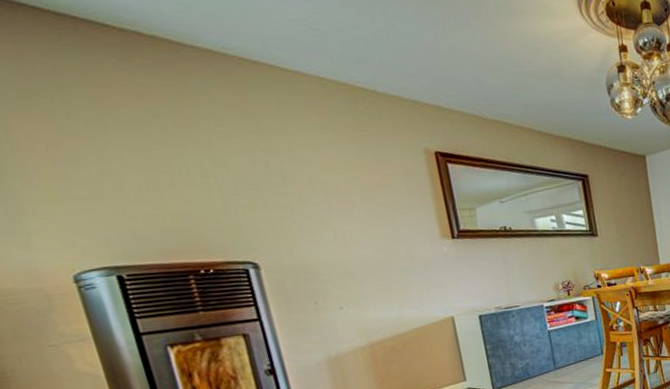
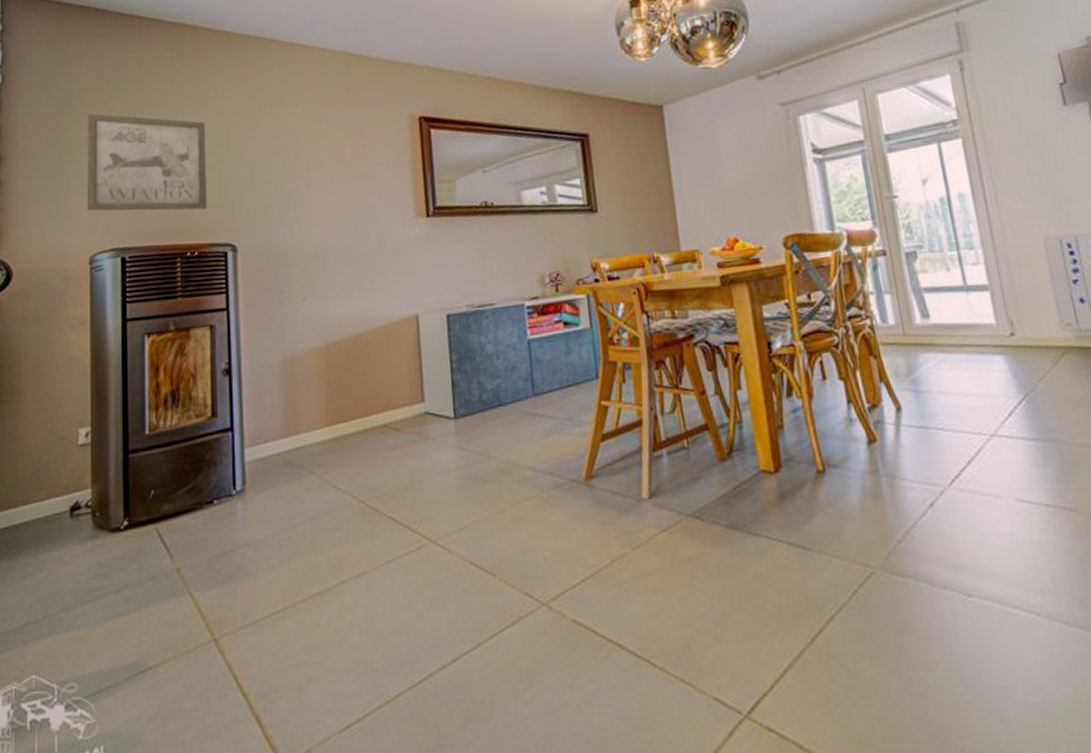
wall art: none [22,123,215,230] -> present [87,113,207,211]

